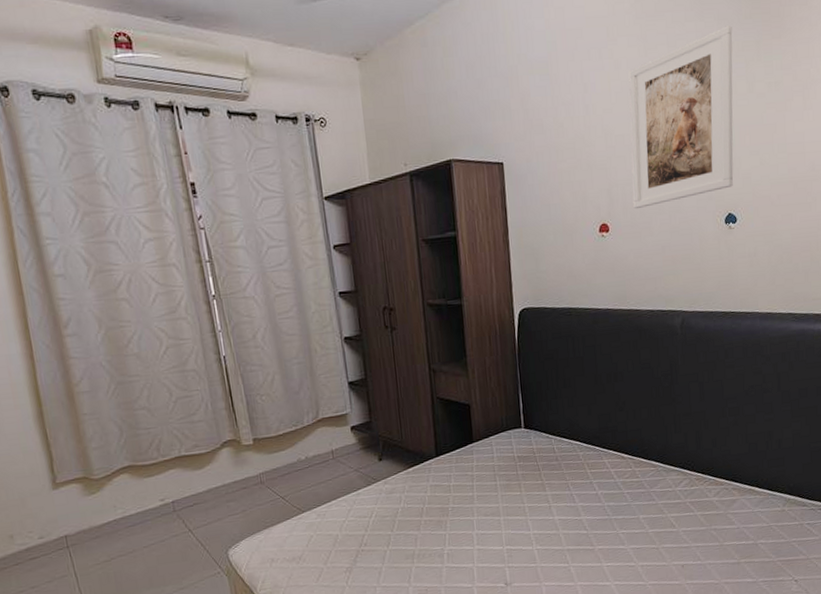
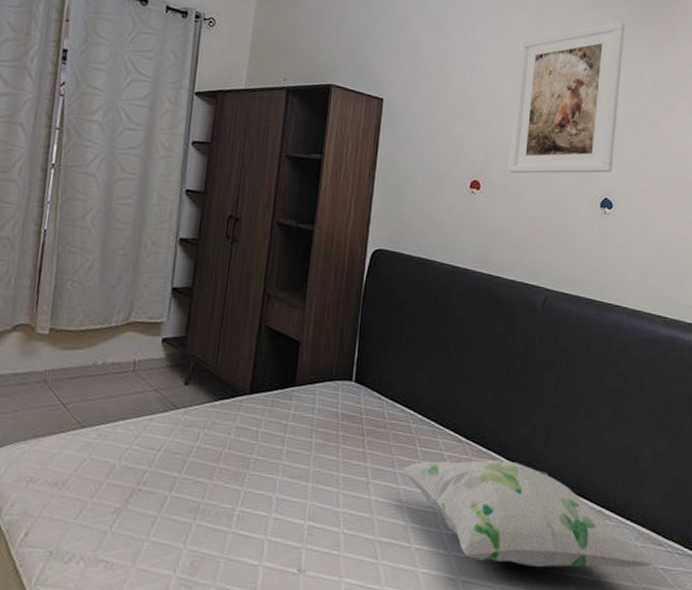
decorative pillow: none [576,465,806,548] -> present [401,459,661,568]

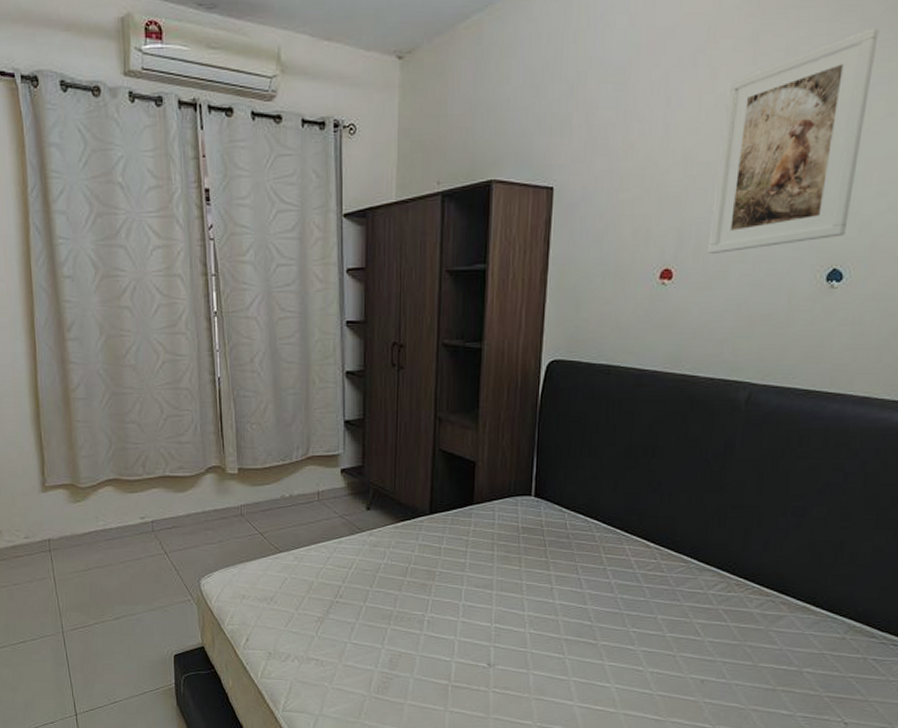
decorative pillow: present [401,459,661,568] -> none [586,562,873,660]

